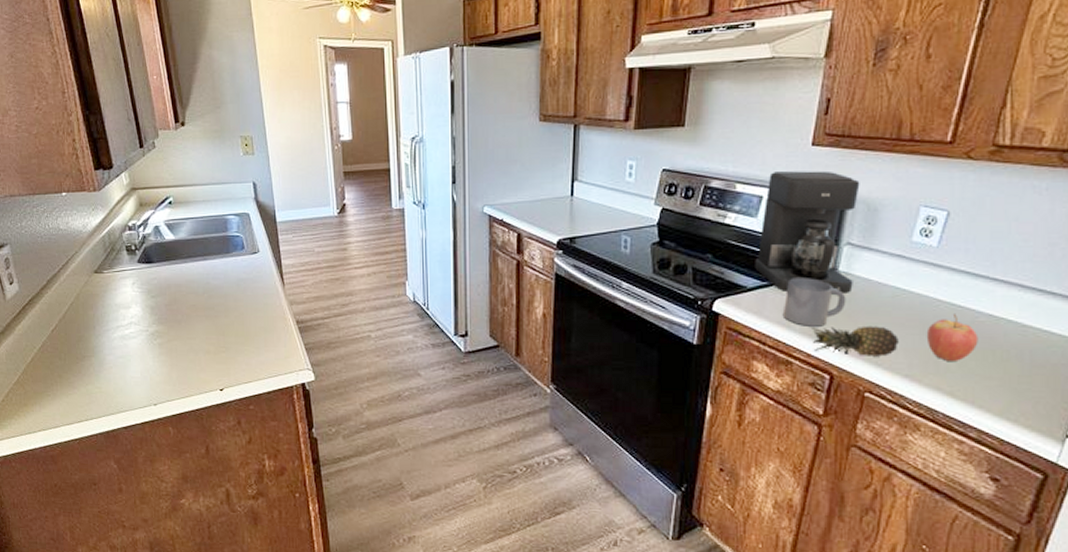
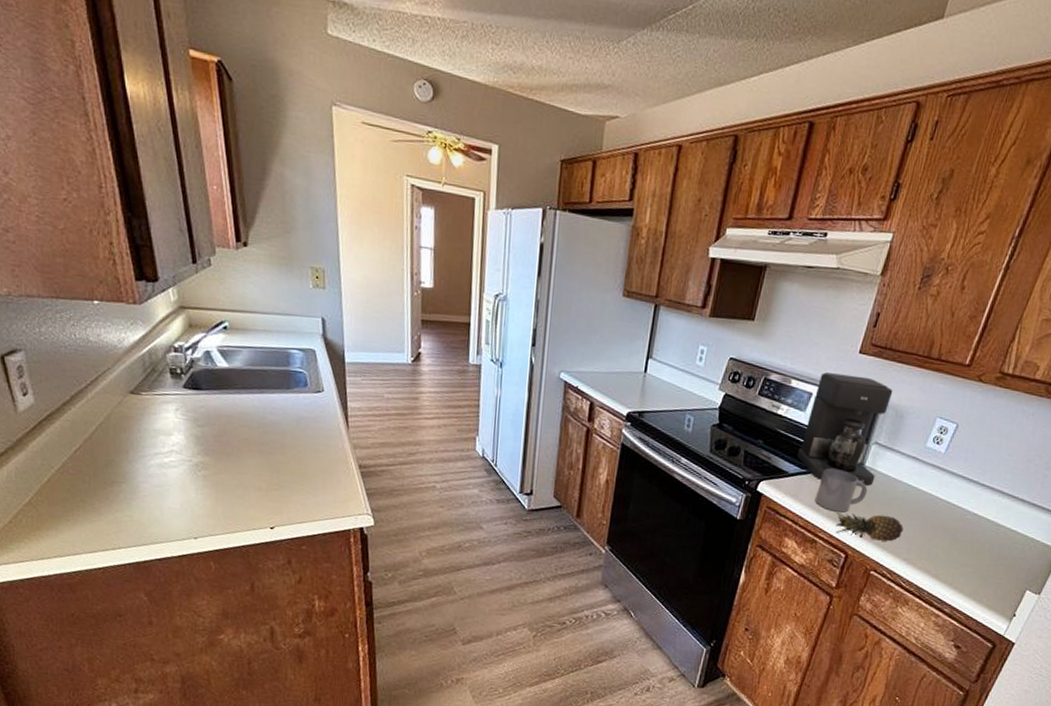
fruit: present [926,314,979,361] -> none [924,511,964,550]

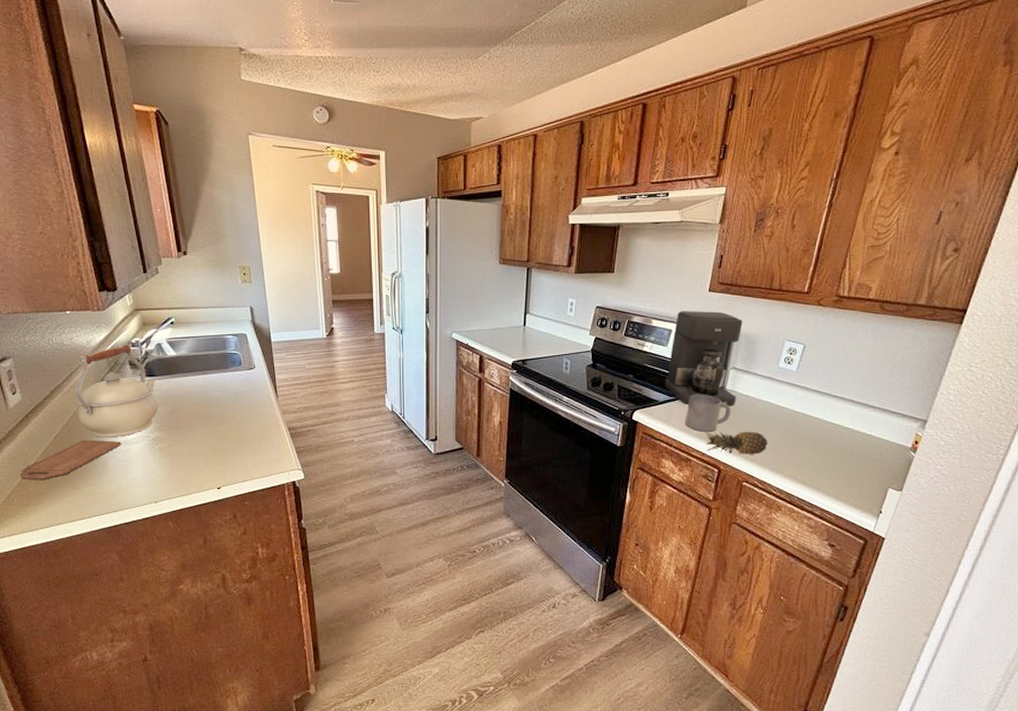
cutting board: none [31,457,156,501] -> present [21,440,121,480]
kettle: none [101,347,203,459] -> present [74,344,158,438]

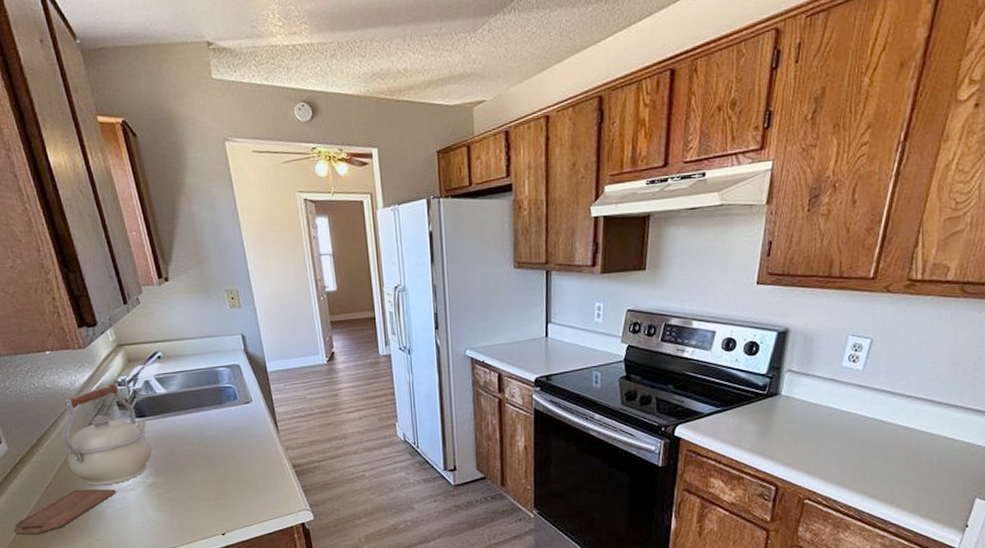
coffee maker: present [665,311,743,406] -> none [710,306,798,415]
mug: present [684,394,731,432] -> none [734,402,788,445]
fruit: present [706,431,768,455] -> none [759,441,832,468]

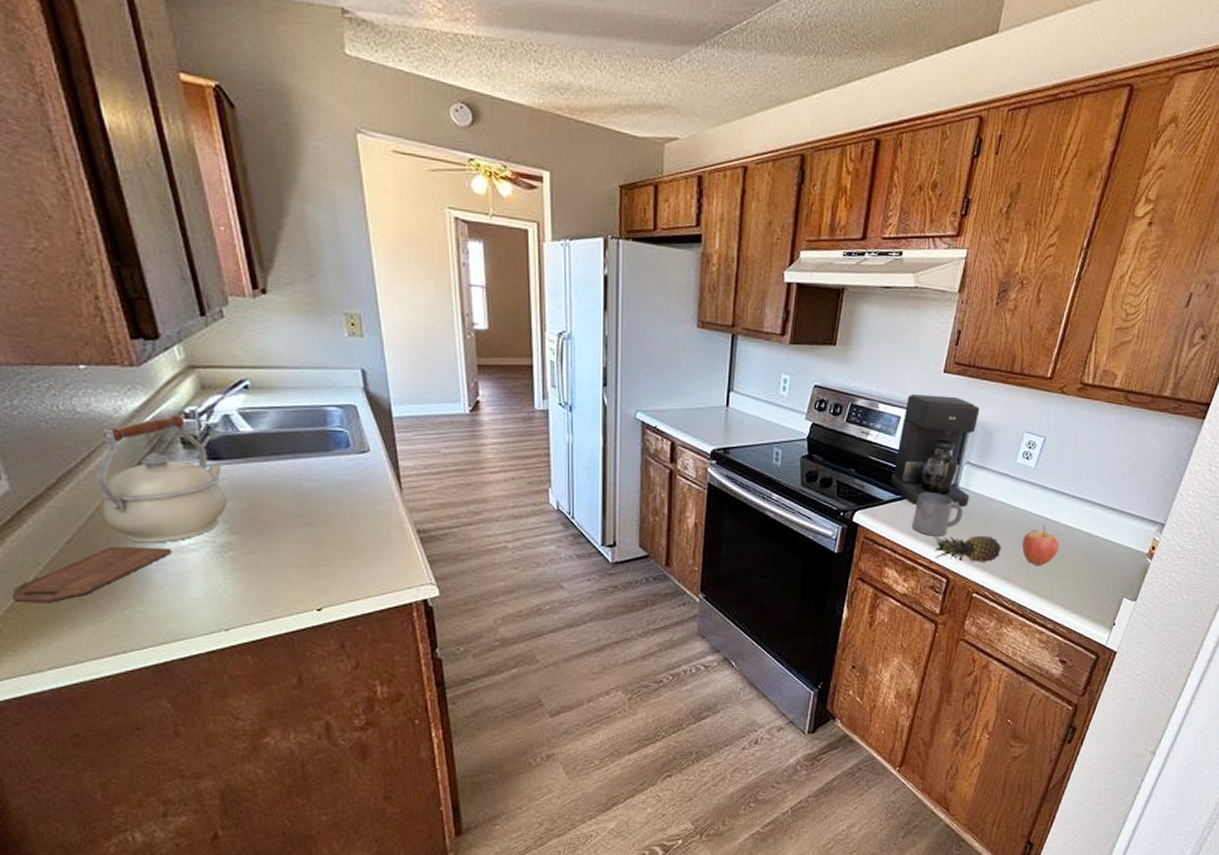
coffee maker: none [710,306,798,415] -> present [891,394,980,507]
mug: none [734,402,788,445] -> present [911,492,964,536]
fruit: none [759,441,832,468] -> present [934,535,1001,562]
fruit: none [854,428,897,469] -> present [1022,525,1059,565]

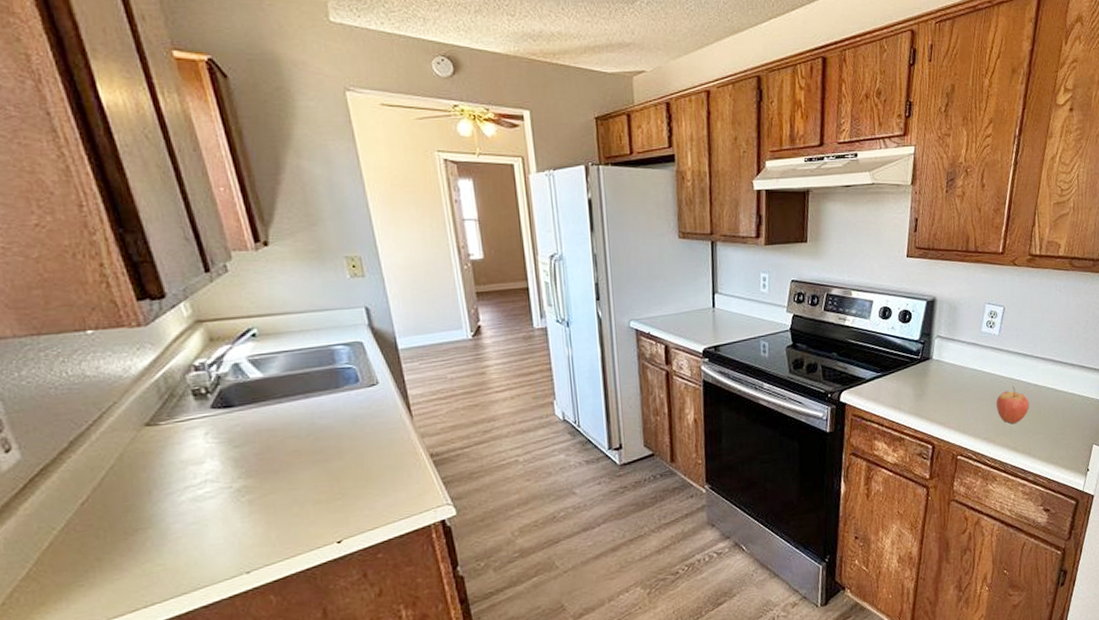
cutting board: present [12,546,172,602] -> none [27,498,189,569]
kettle: present [96,414,227,543] -> none [108,368,241,497]
coffee maker: present [891,394,980,507] -> none [870,278,944,380]
mug: present [911,492,964,536] -> none [894,366,940,407]
fruit: present [934,535,1001,562] -> none [916,401,978,428]

